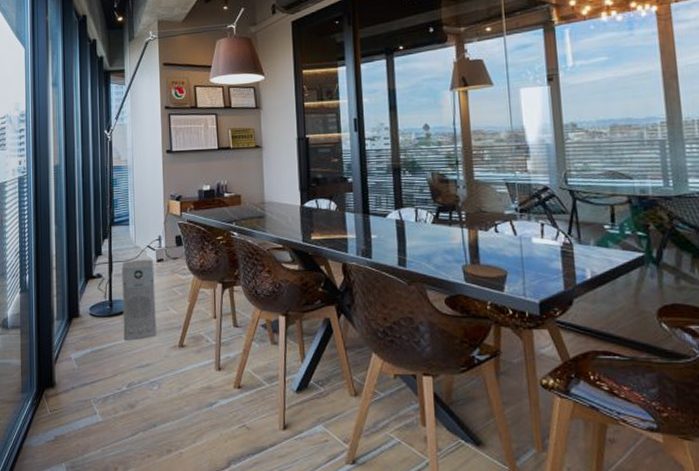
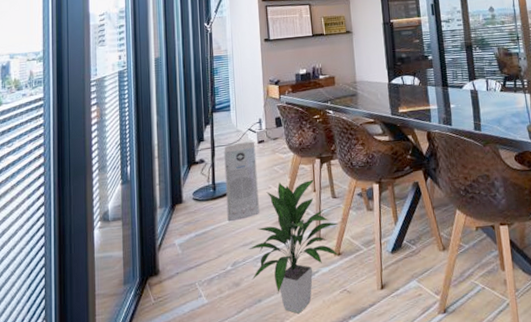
indoor plant: none [143,304,239,443] -> present [247,179,339,313]

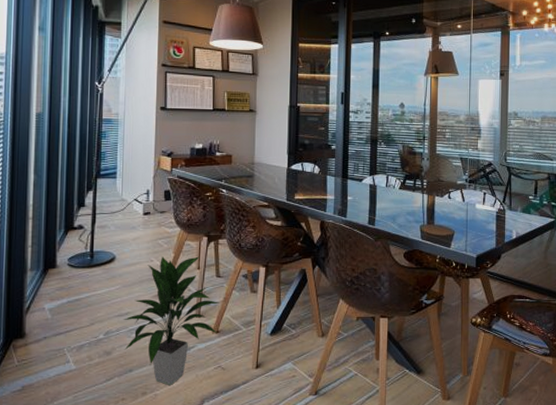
air purifier: present [224,141,259,221] -> none [103,212,140,290]

